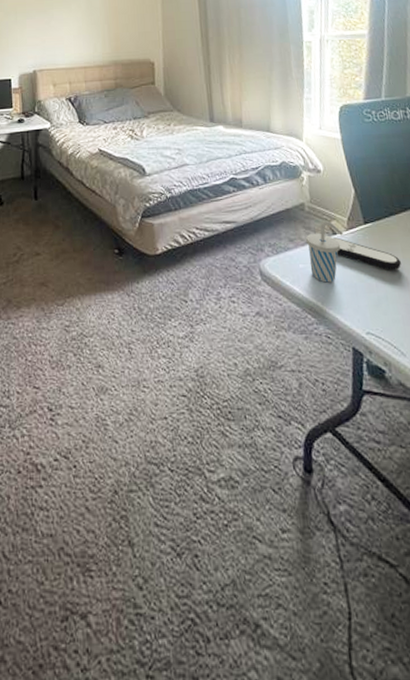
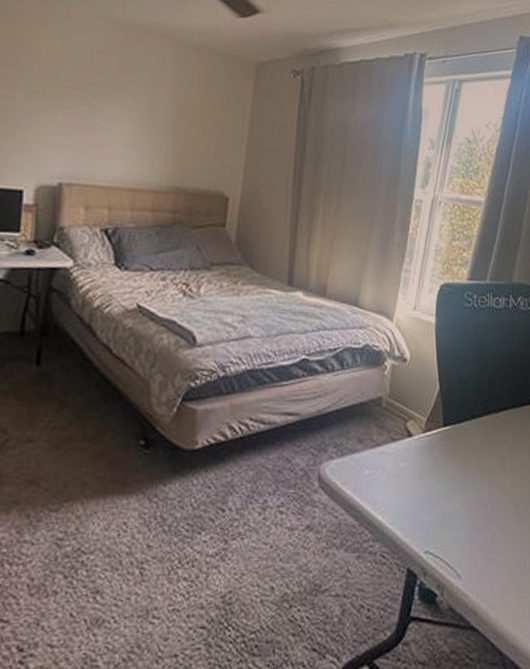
cup: present [305,220,343,283] -> none [376,419,419,493]
remote control: present [333,237,401,270] -> none [407,440,474,481]

